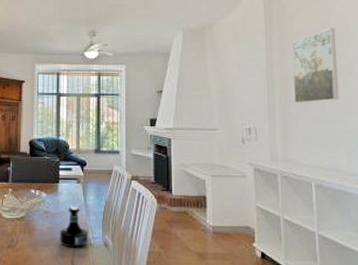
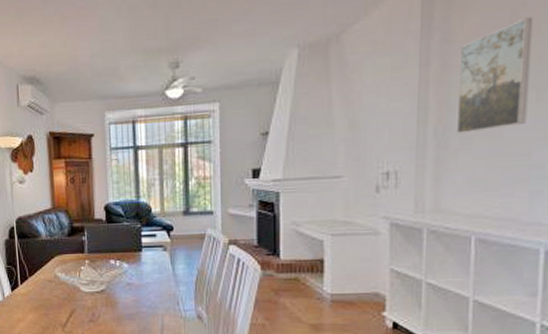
tequila bottle: present [59,206,89,248] -> none [145,277,179,321]

